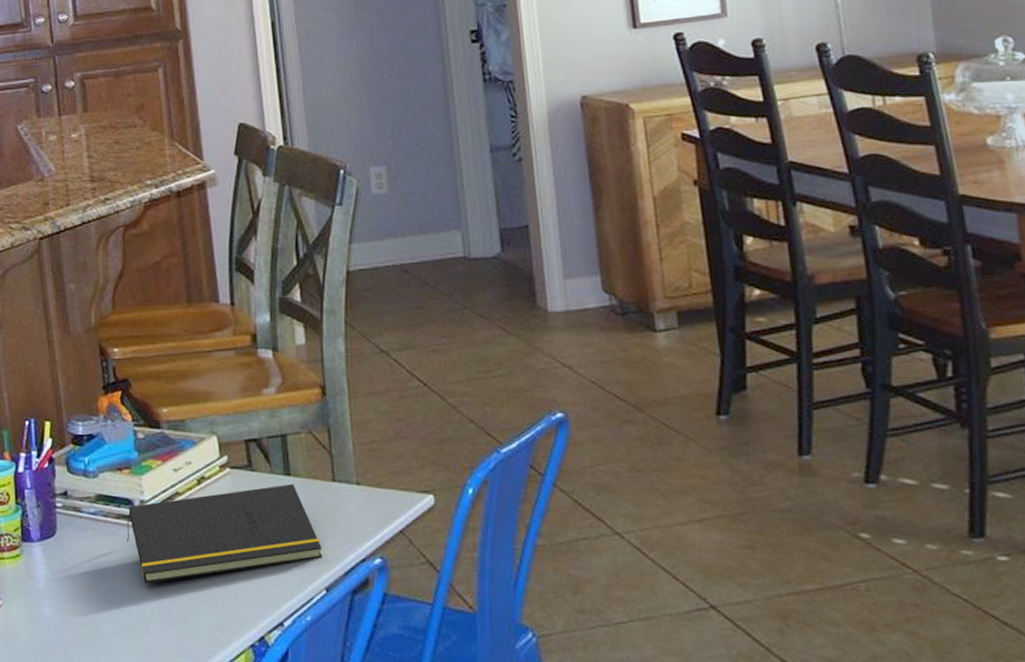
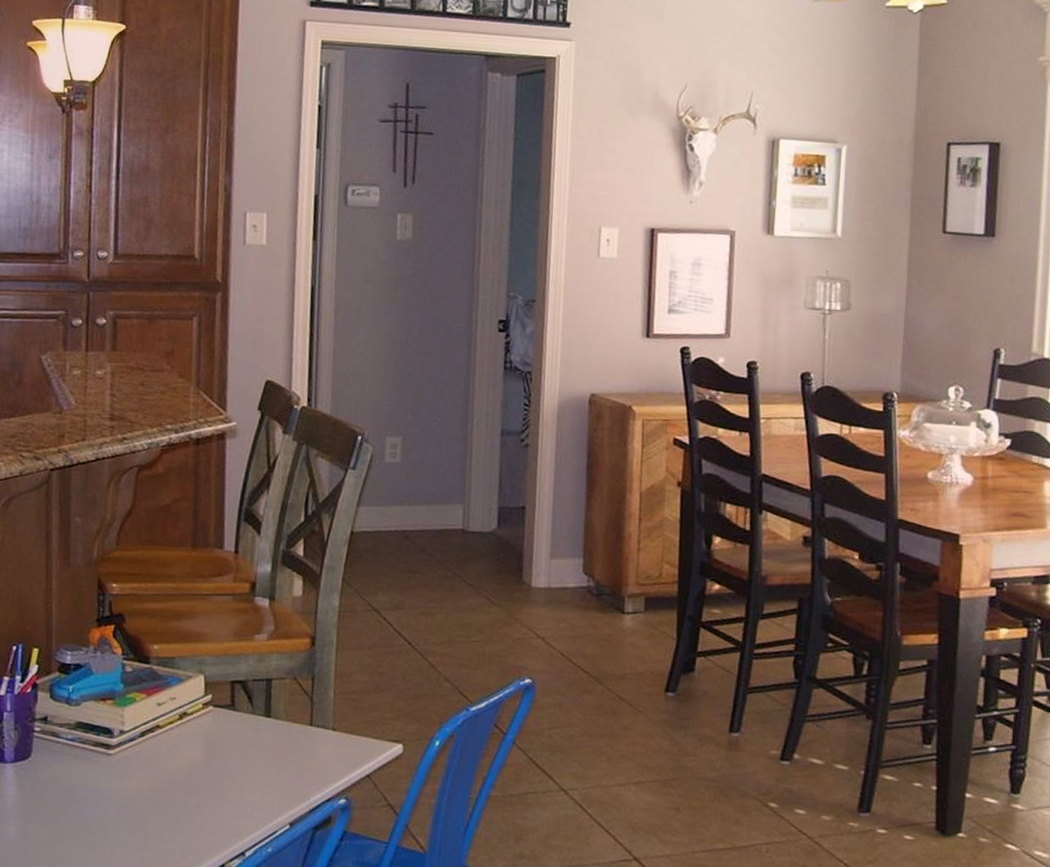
notepad: present [126,483,322,584] -> none [102,725,291,809]

